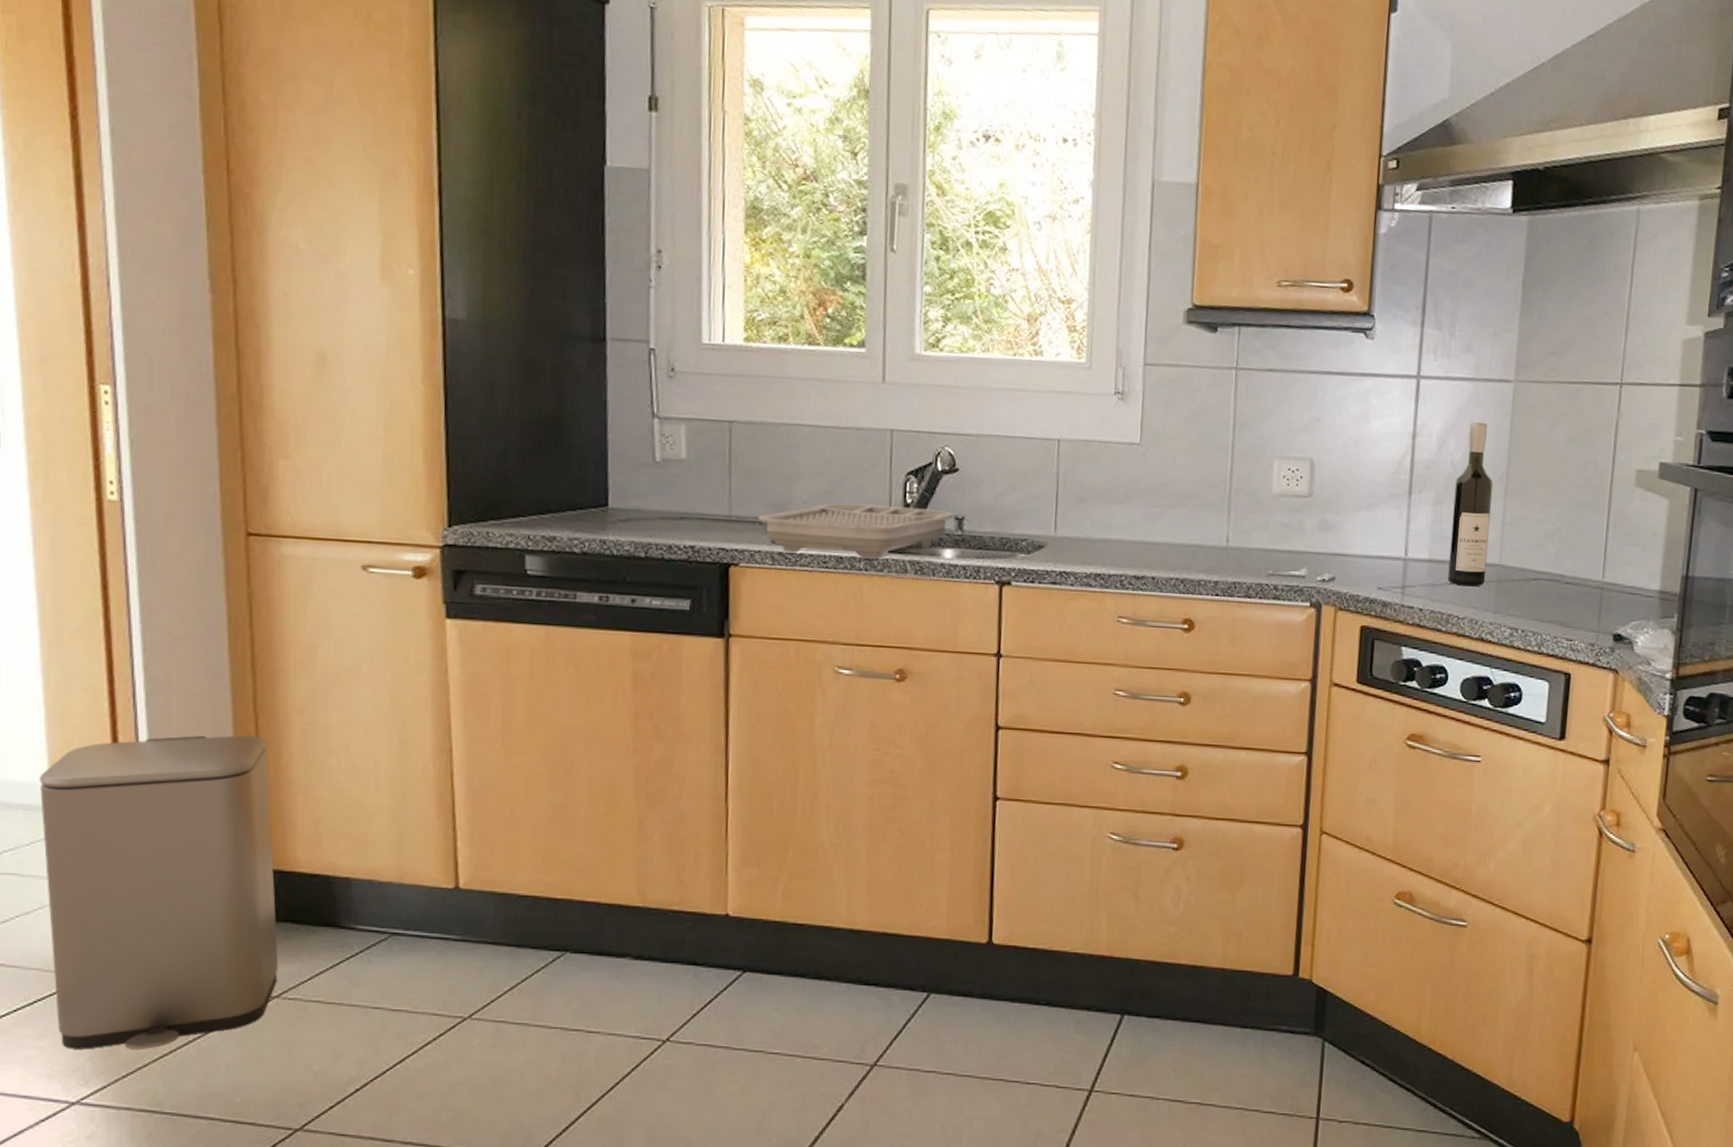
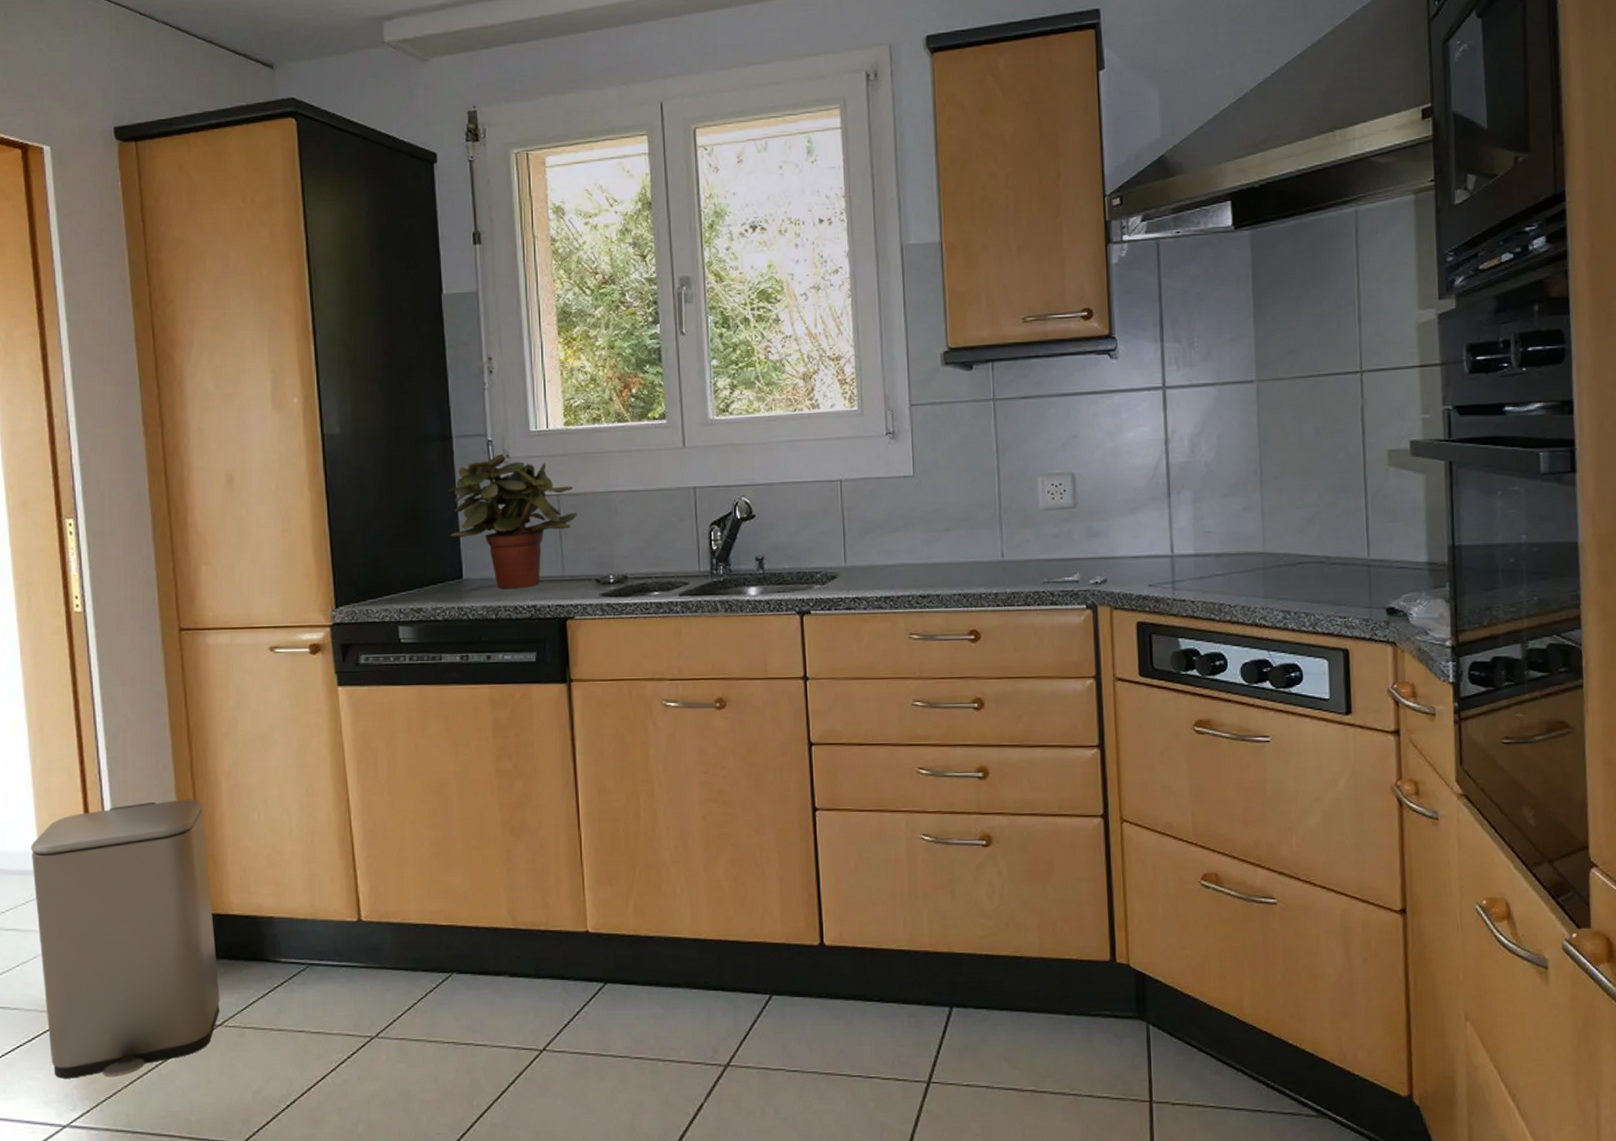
potted plant: none [596,365,751,526] -> present [448,453,577,590]
dish rack: present [757,503,955,560] -> none [587,553,756,604]
bottle: present [1447,422,1493,587] -> none [1211,422,1252,576]

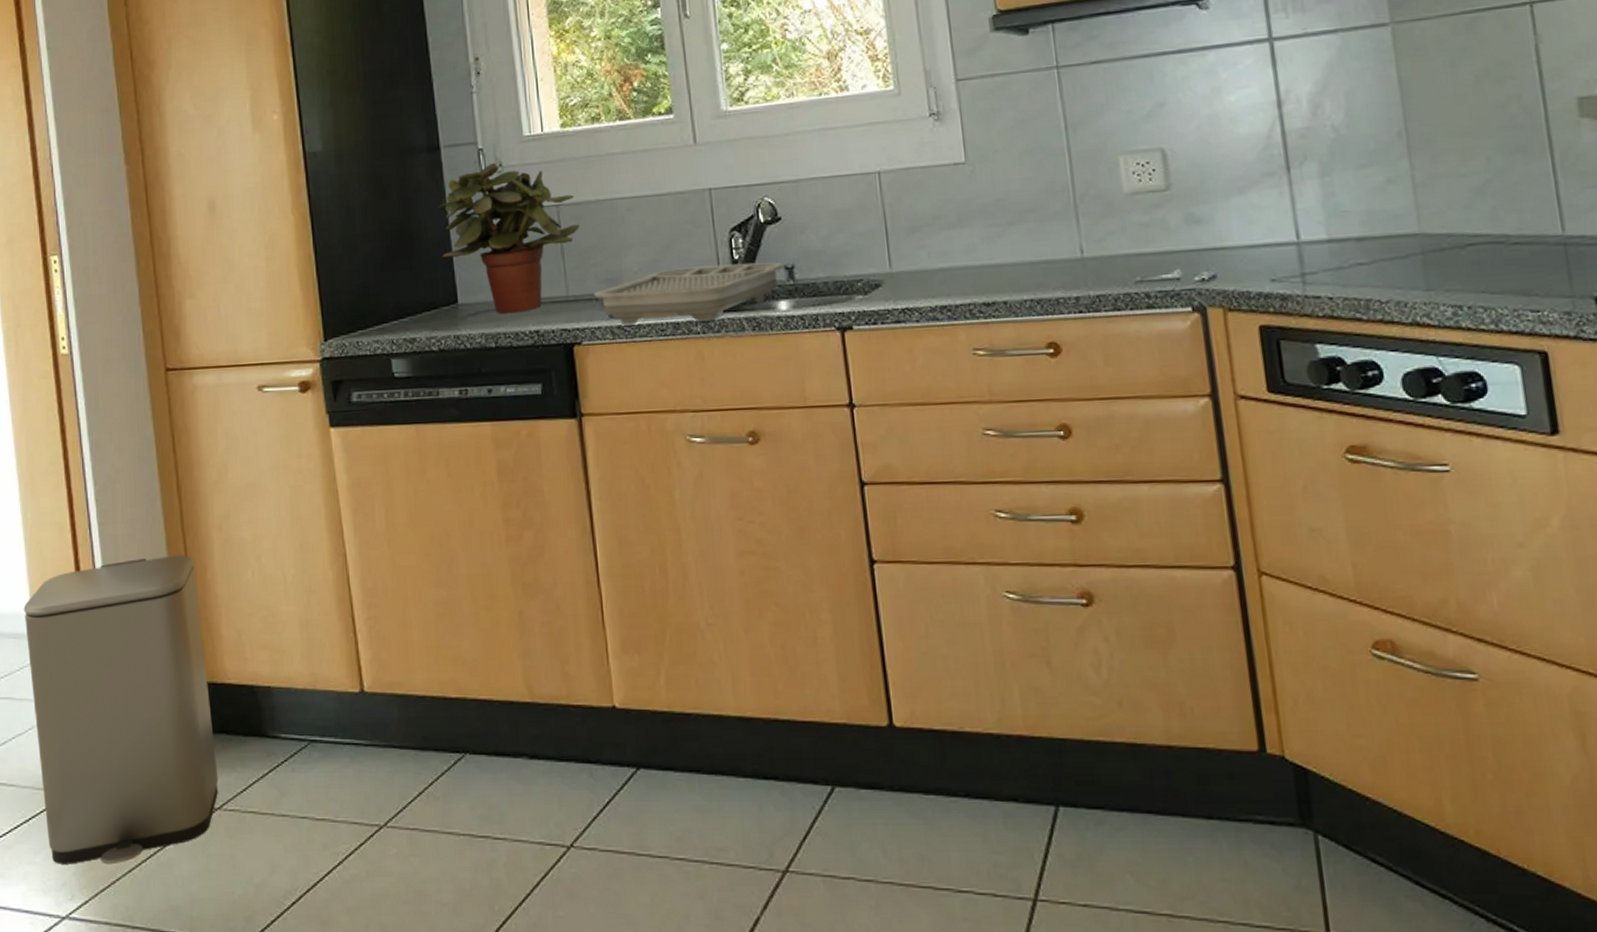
dish rack: none [587,553,756,604] -> present [593,262,785,326]

